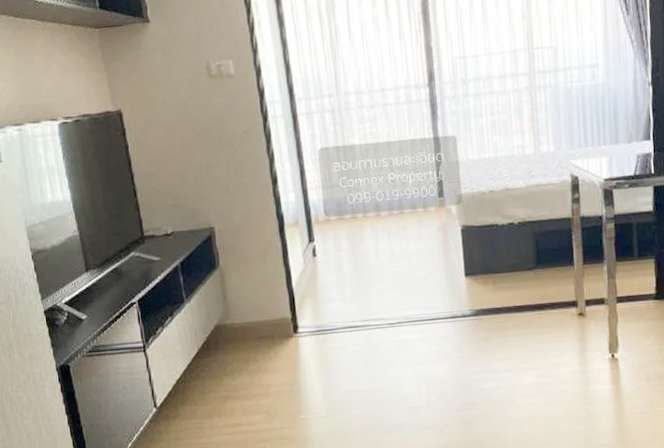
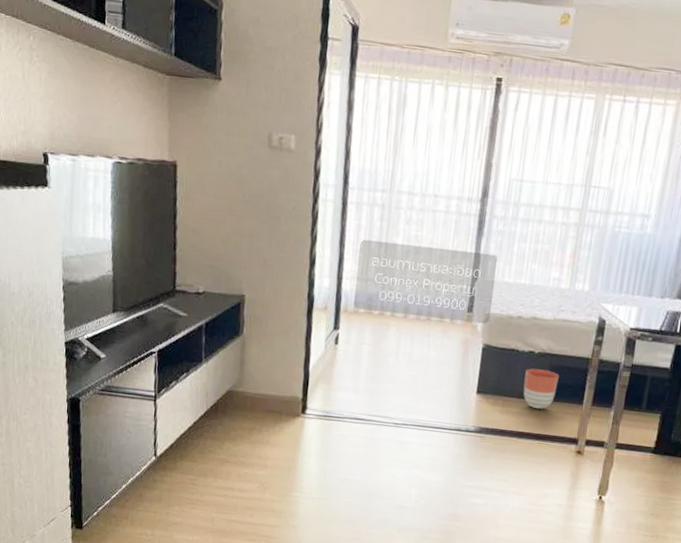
planter: none [509,238,545,280] -> present [523,368,559,410]

